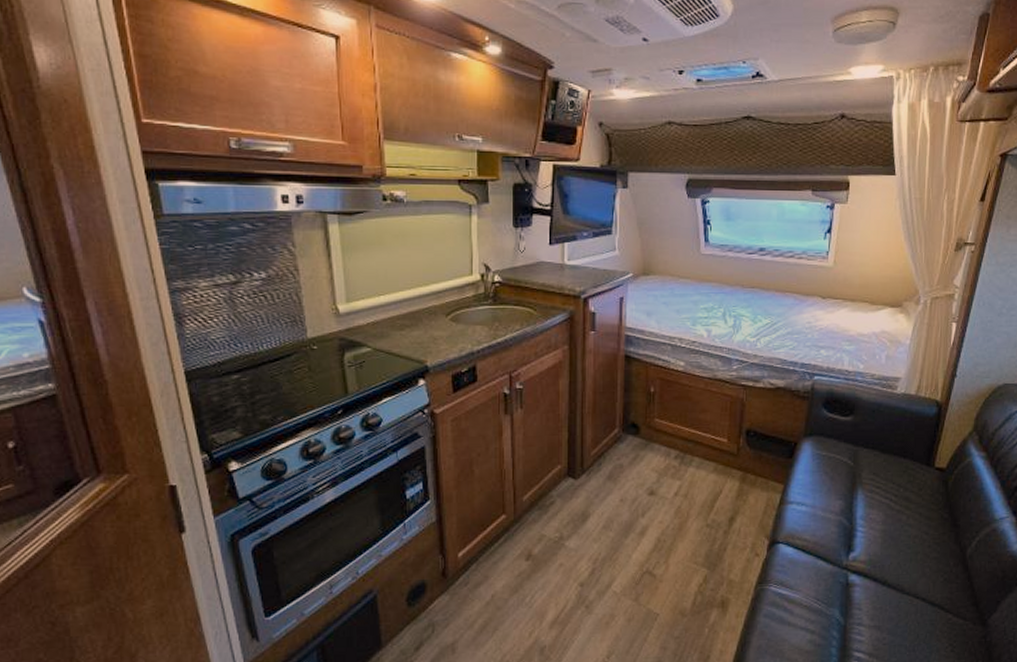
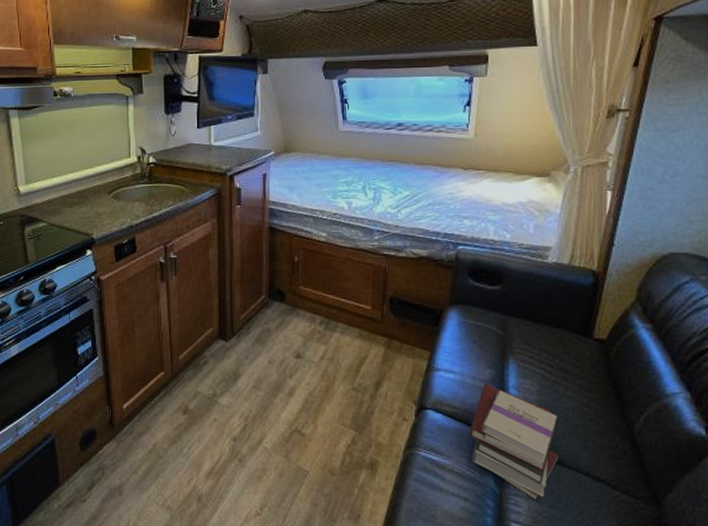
books: none [817,515,899,628] -> present [468,383,559,500]

